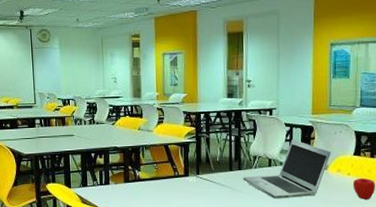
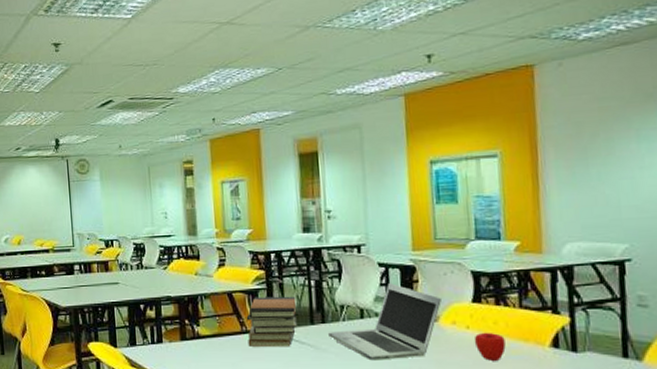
book stack: none [178,148,219,189] -> present [246,296,297,348]

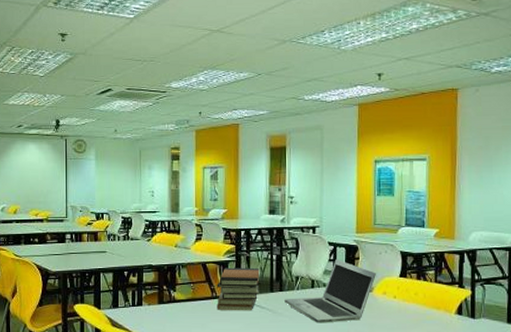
apple: present [474,332,506,361] -> none [399,301,422,324]

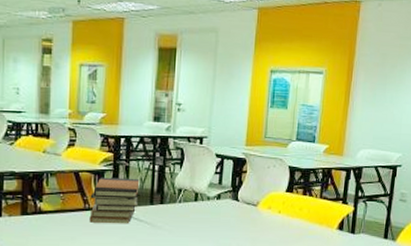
laptop: present [285,260,376,323] -> none [165,172,263,237]

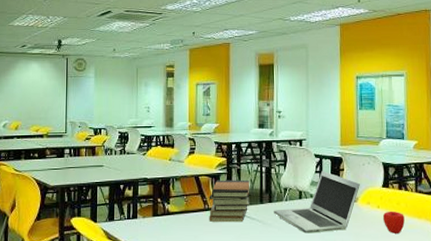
laptop: none [165,172,263,237] -> present [274,171,360,234]
apple: none [282,216,306,239] -> present [382,210,405,234]

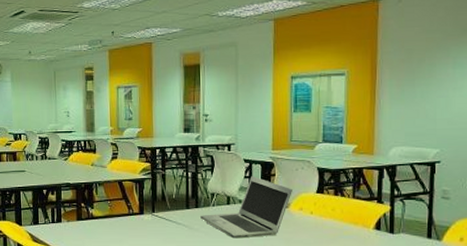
book stack: present [209,180,250,223] -> none [133,185,176,227]
apple: present [382,210,405,234] -> none [315,217,340,240]

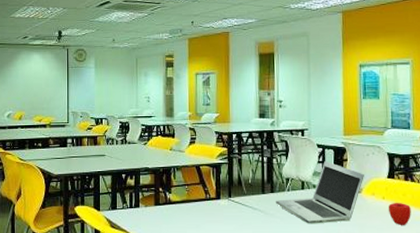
apple: none [315,217,340,240] -> present [388,202,411,225]

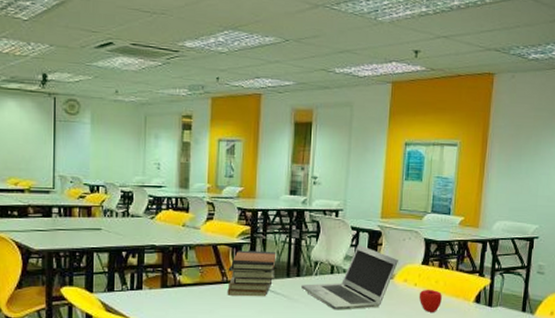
book stack: none [210,169,252,212] -> present [227,250,277,297]

